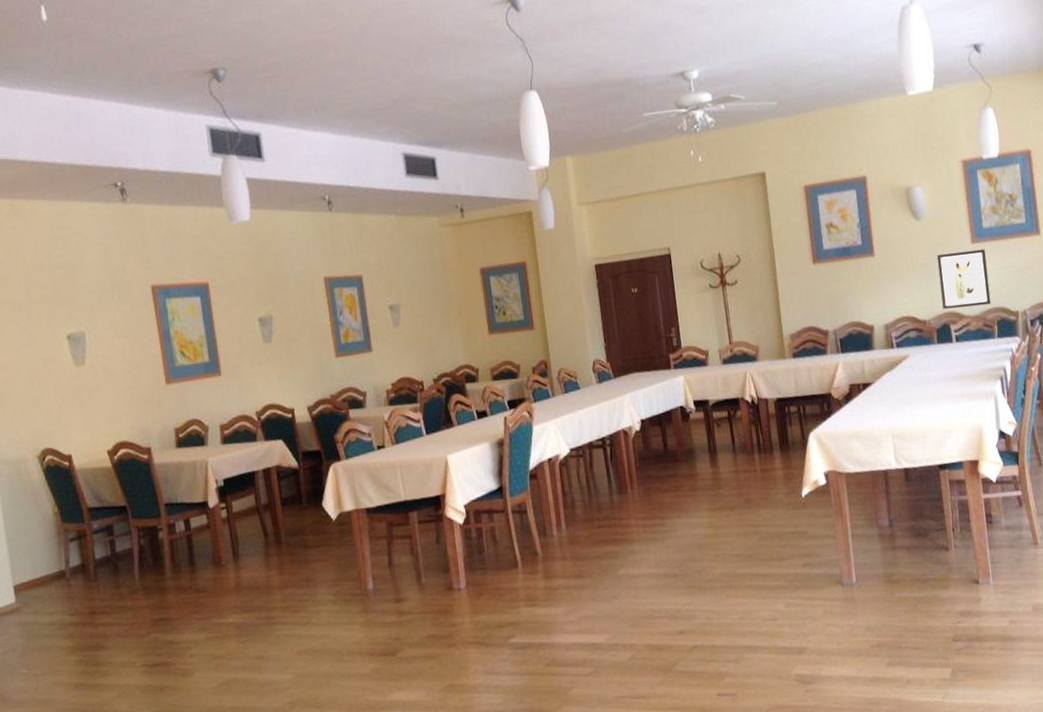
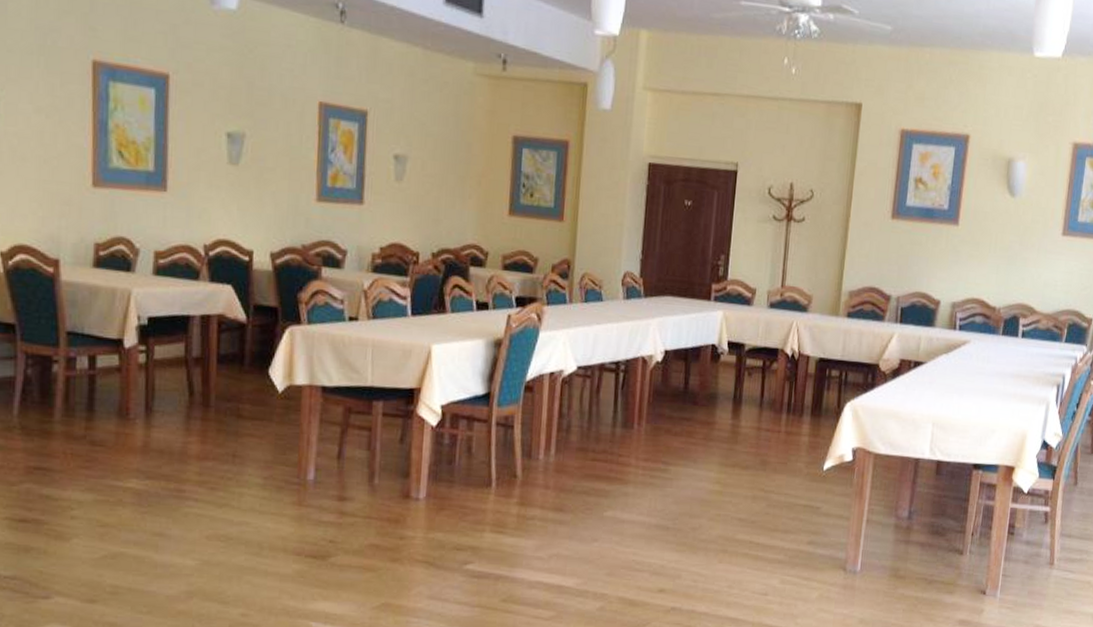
wall art: present [936,249,992,309] -> none [1016,239,1074,306]

